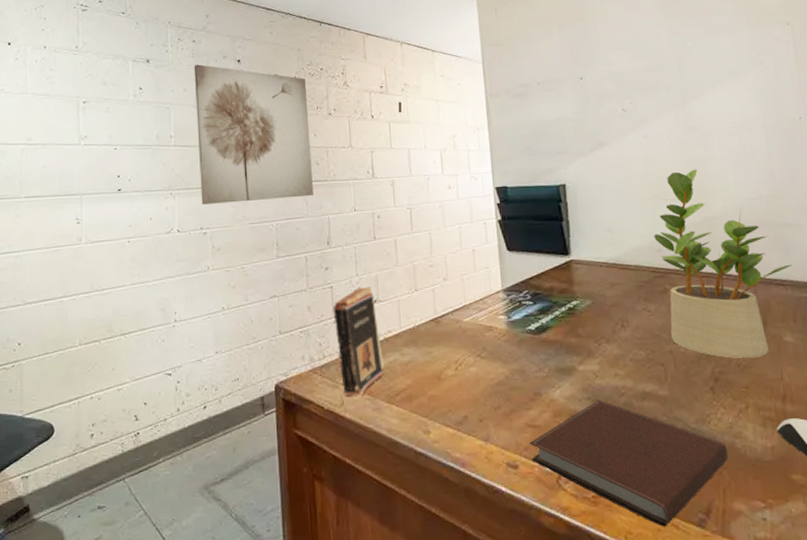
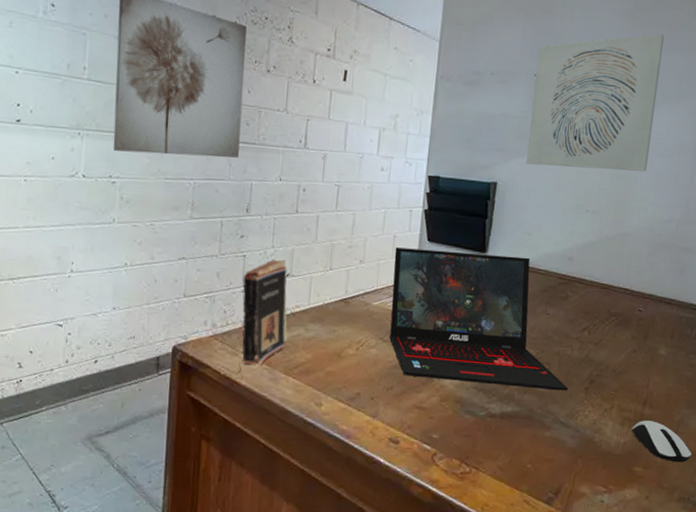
laptop: none [476,254,692,394] -> present [389,247,569,391]
notebook: present [529,399,729,527] -> none [412,389,587,502]
wall art: none [578,20,719,163] -> present [526,33,664,172]
potted plant: present [654,169,793,358] -> none [562,185,683,365]

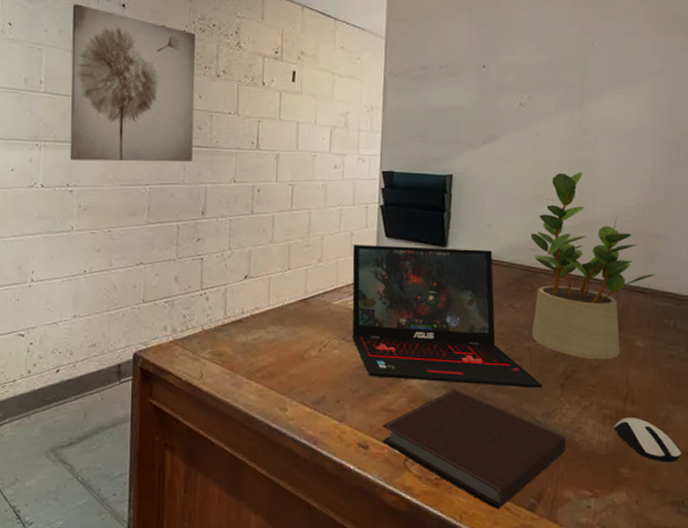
book: present [242,259,289,366] -> none [201,261,249,371]
notebook: none [412,389,587,502] -> present [382,389,567,509]
wall art: present [526,33,664,172] -> none [481,19,612,158]
potted plant: none [562,185,683,365] -> present [530,172,656,359]

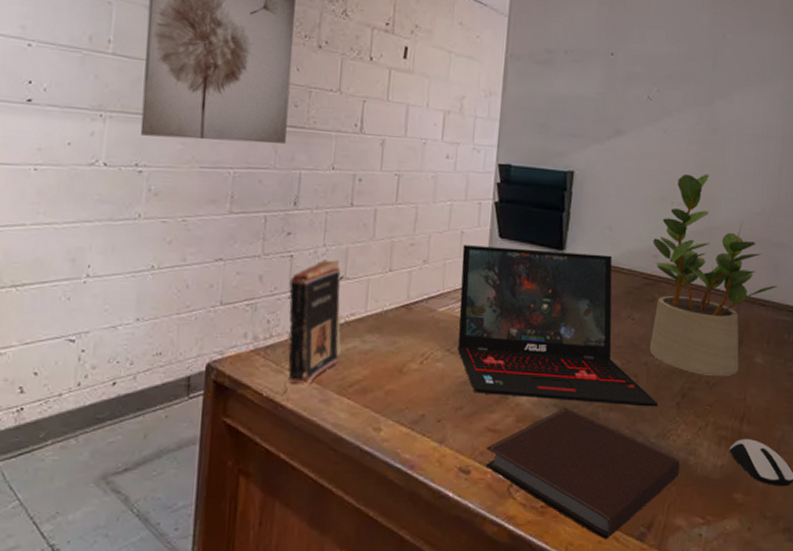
book: none [201,261,249,371] -> present [288,259,342,385]

